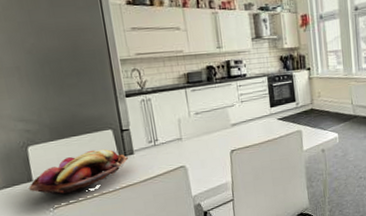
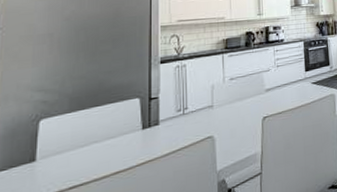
fruit basket: present [29,149,129,195] -> none [29,120,153,177]

